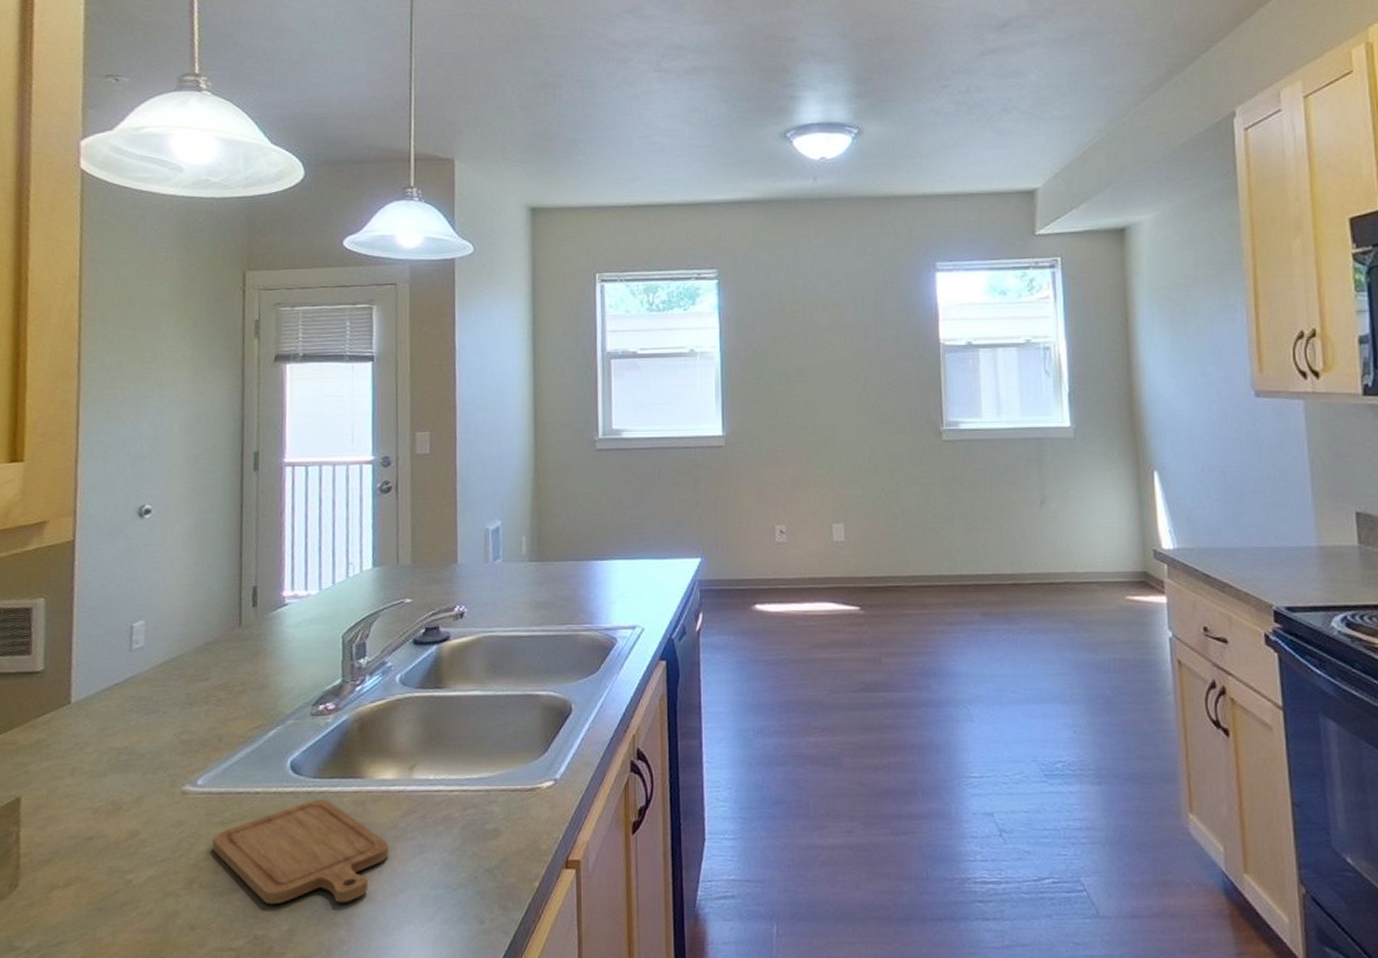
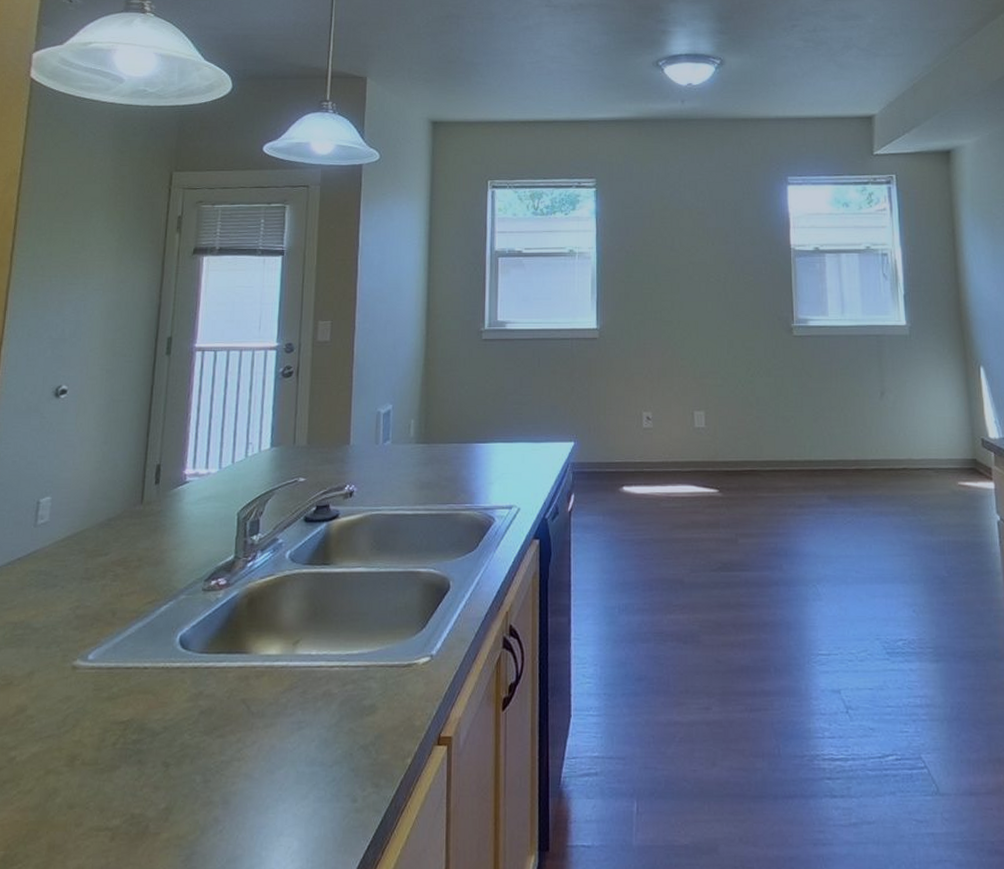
chopping board: present [212,798,389,905] -> none [97,674,269,782]

